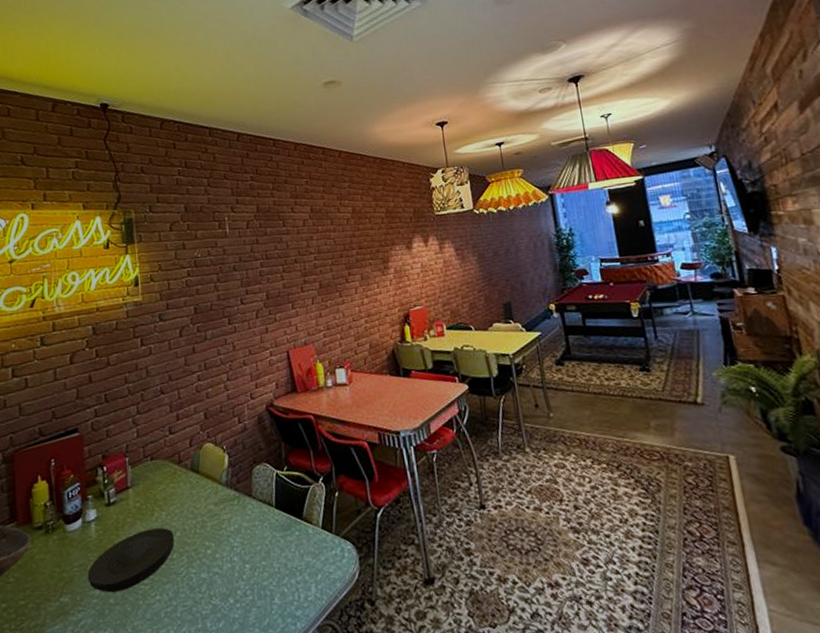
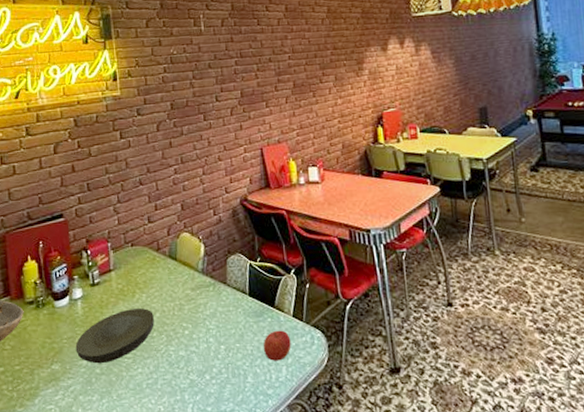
fruit: none [290,544,321,579] -> present [263,330,291,361]

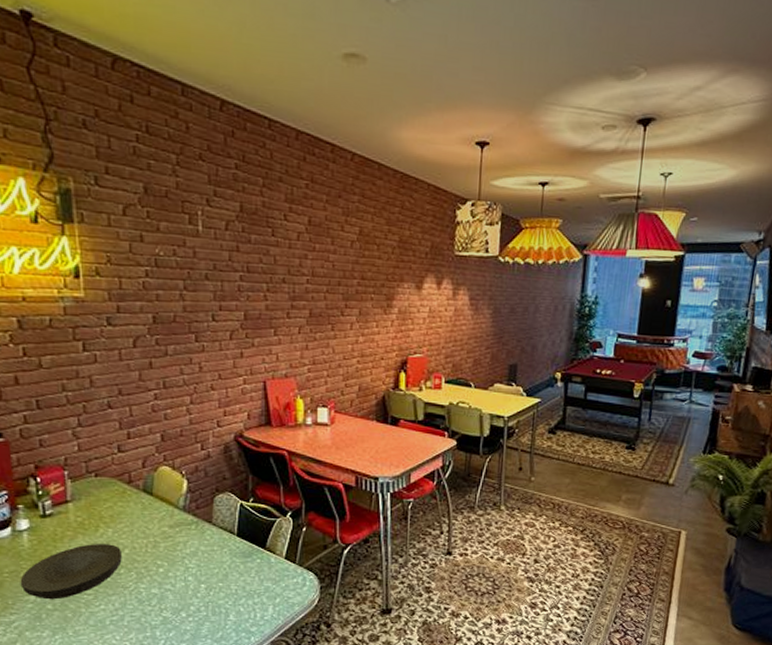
fruit: present [263,330,291,361] -> none [249,571,281,601]

